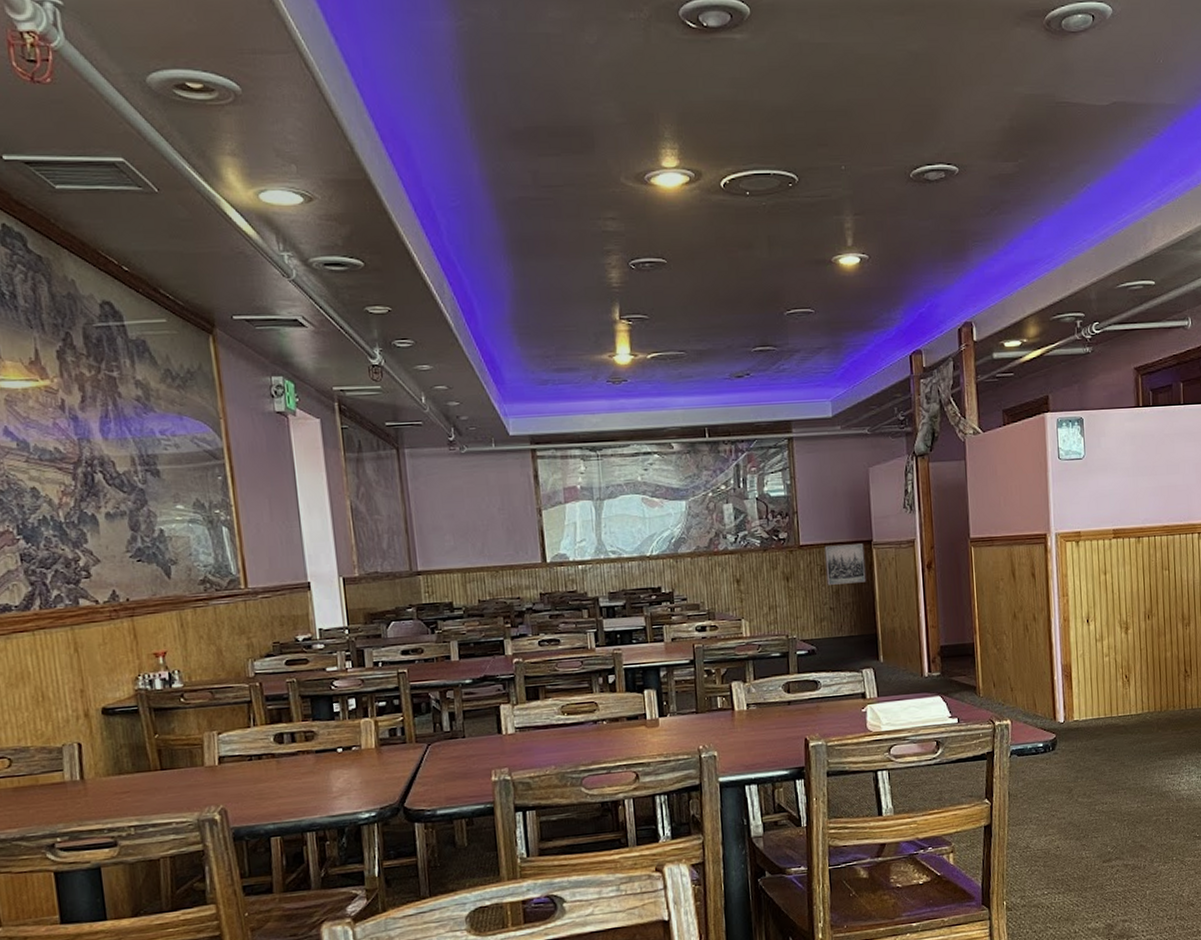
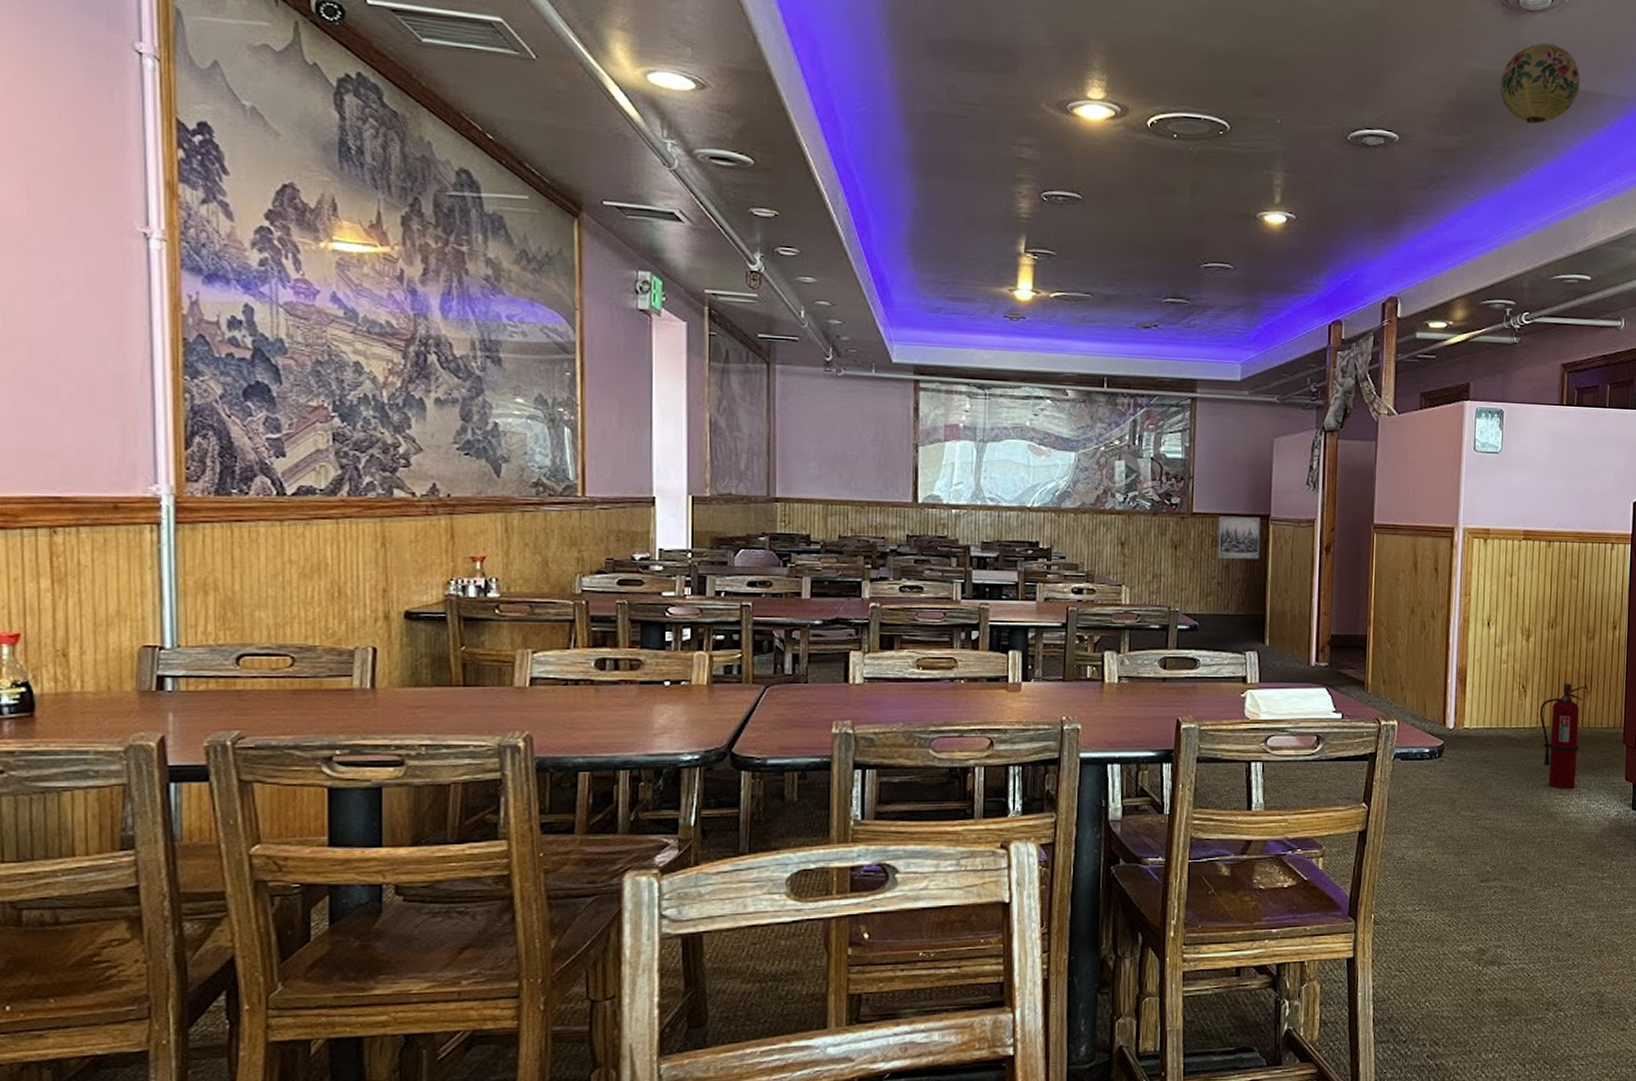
paper lantern: none [1050,61,1128,142] -> present [1500,43,1581,124]
fire extinguisher: none [1144,669,1187,769] -> present [1539,683,1587,789]

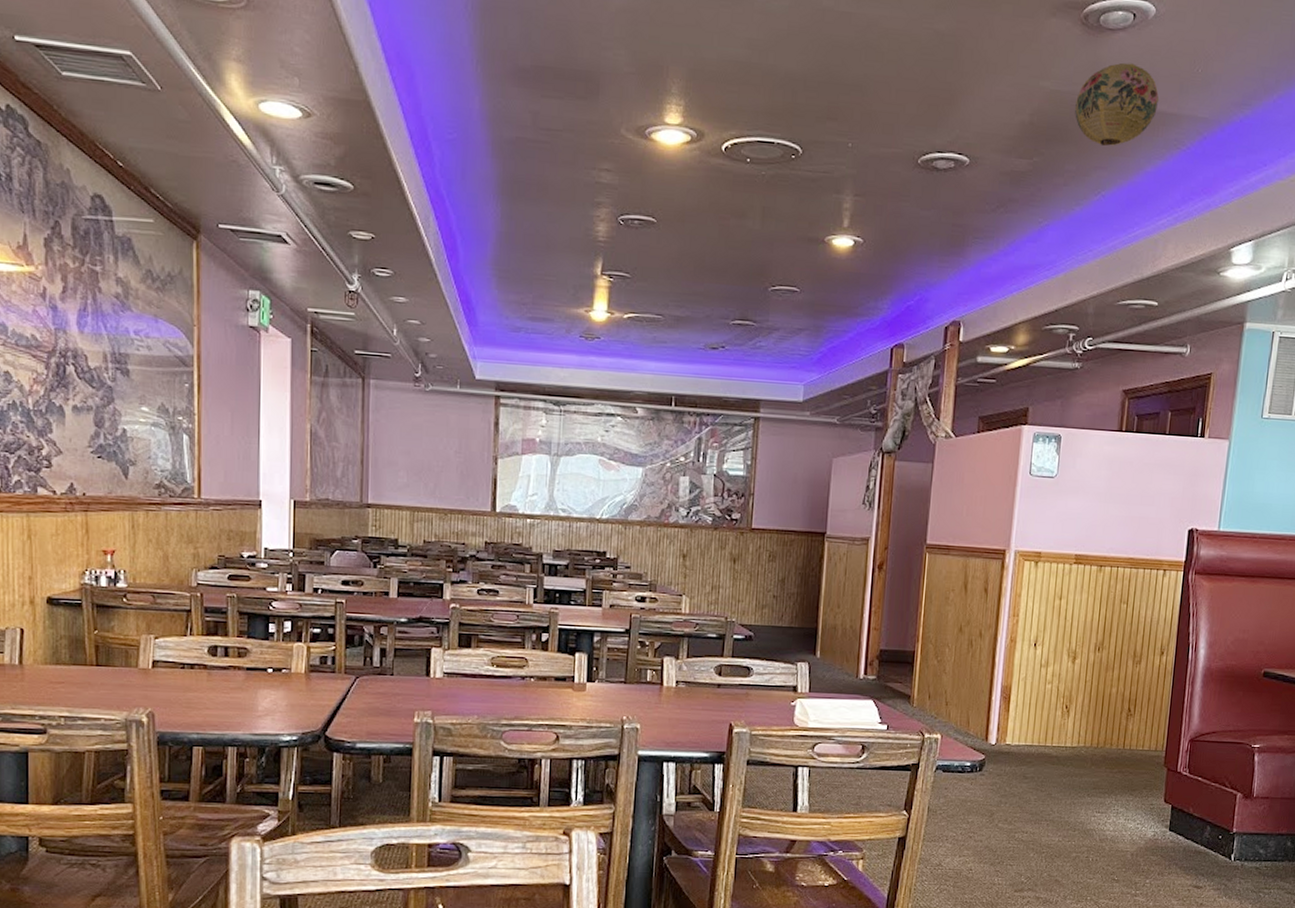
wall art: present [1217,516,1261,559] -> none [774,532,817,575]
fire extinguisher: present [1539,683,1587,789] -> none [1081,705,1131,808]

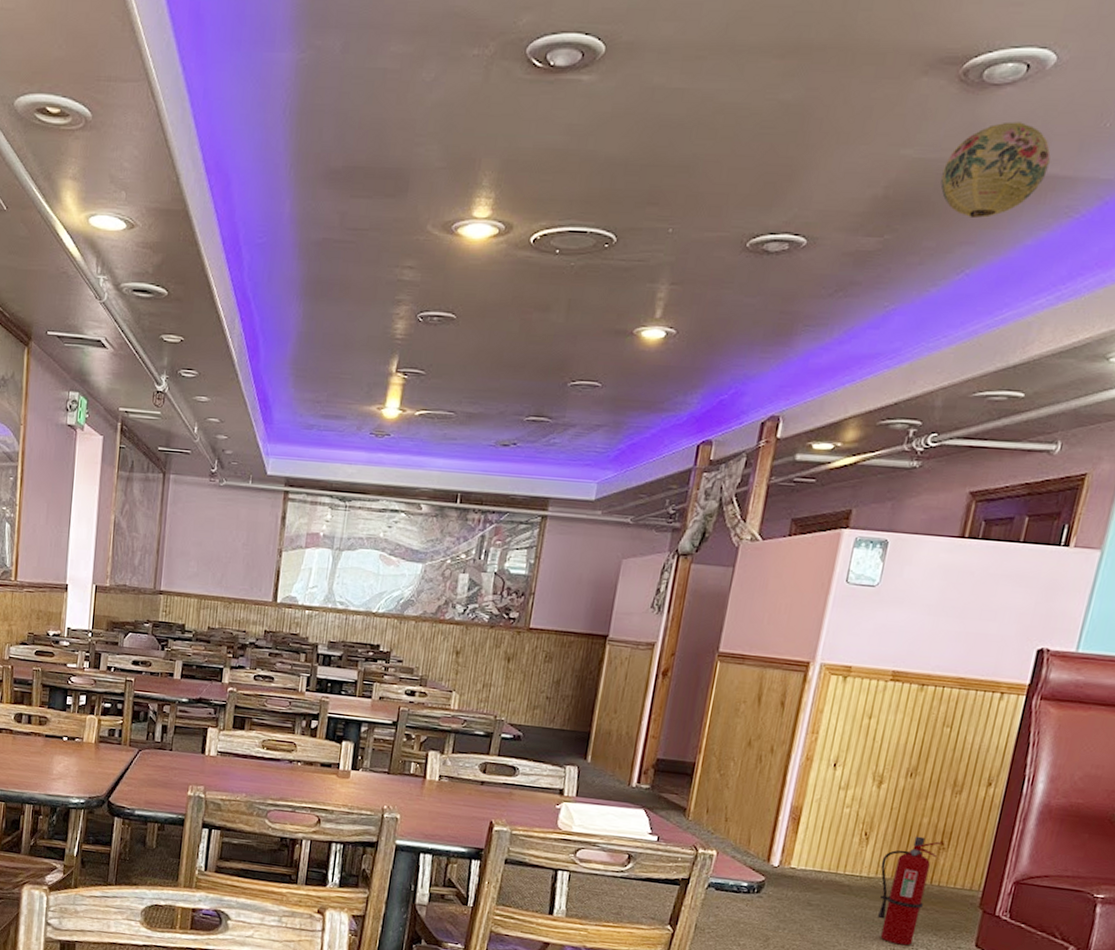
fire extinguisher: none [1081,705,1131,808] -> present [876,836,944,946]

